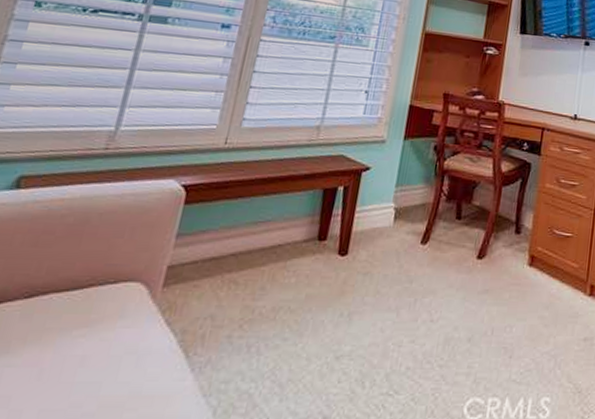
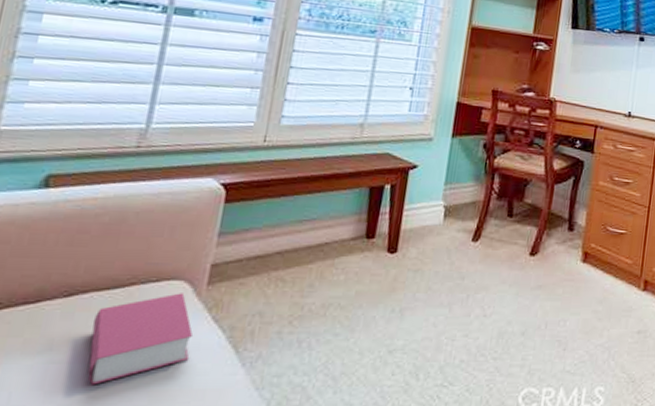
book: none [41,295,146,390] -> present [88,293,194,385]

